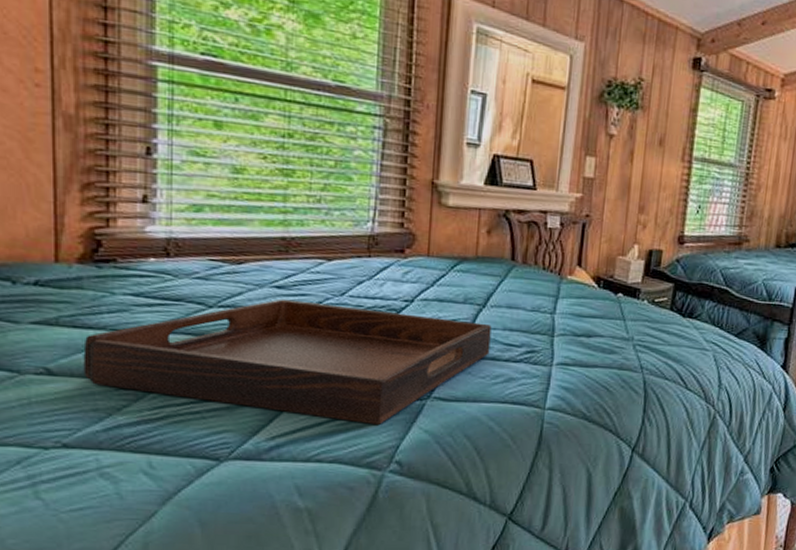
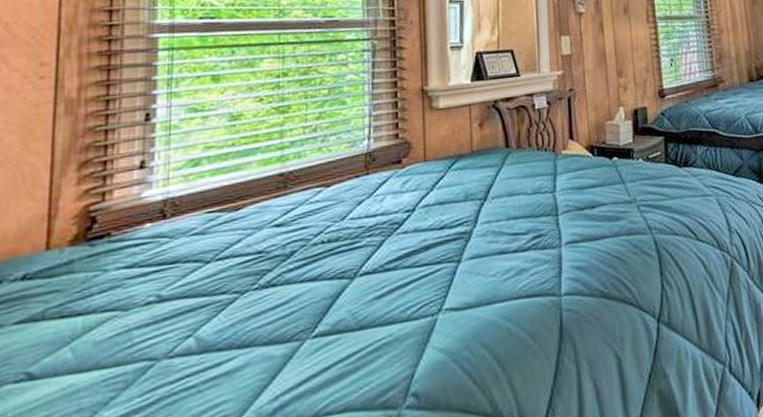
serving tray: present [83,299,492,425] -> none [68,217,497,380]

